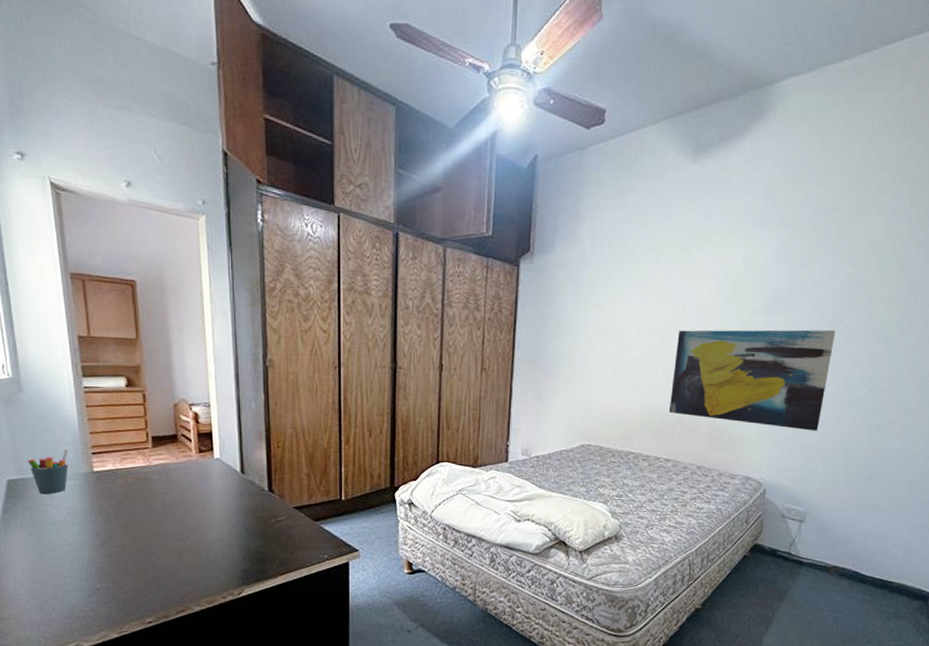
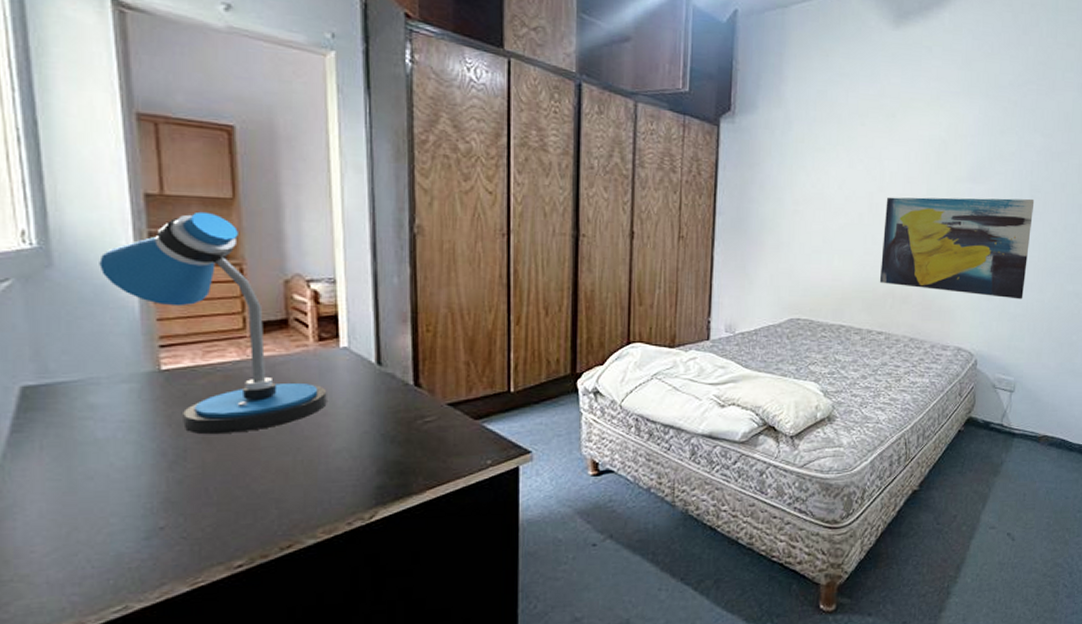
pen holder: present [27,449,69,495] -> none [55,342,123,404]
desk lamp: none [51,349,206,522] -> present [99,211,327,435]

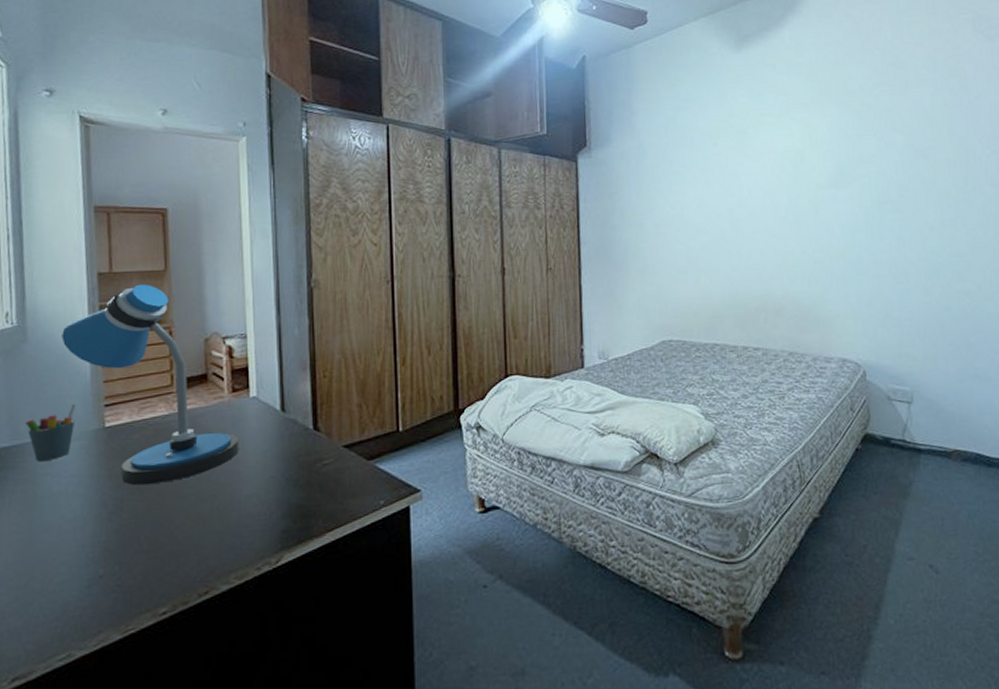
pen holder: none [55,342,123,404] -> present [25,403,77,462]
wall art: present [879,197,1035,300] -> none [747,198,908,303]

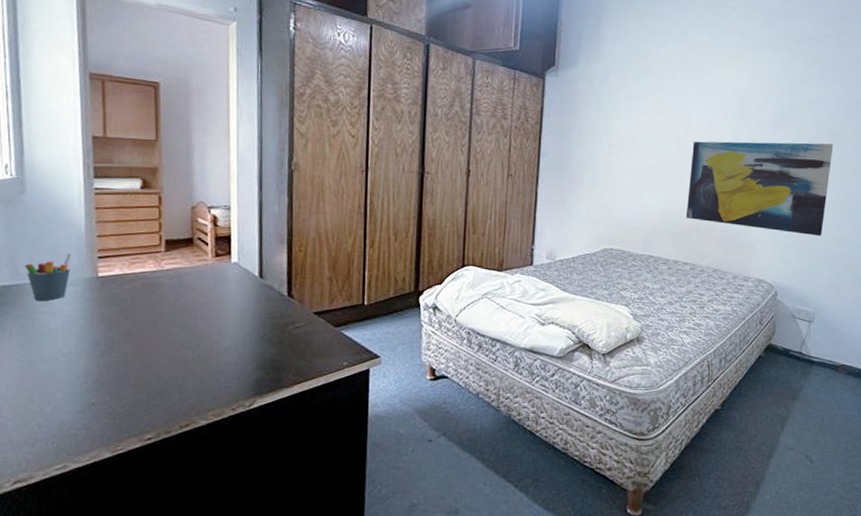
desk lamp: present [61,284,239,486] -> none [58,150,221,330]
wall art: none [747,198,908,303] -> present [685,141,834,236]

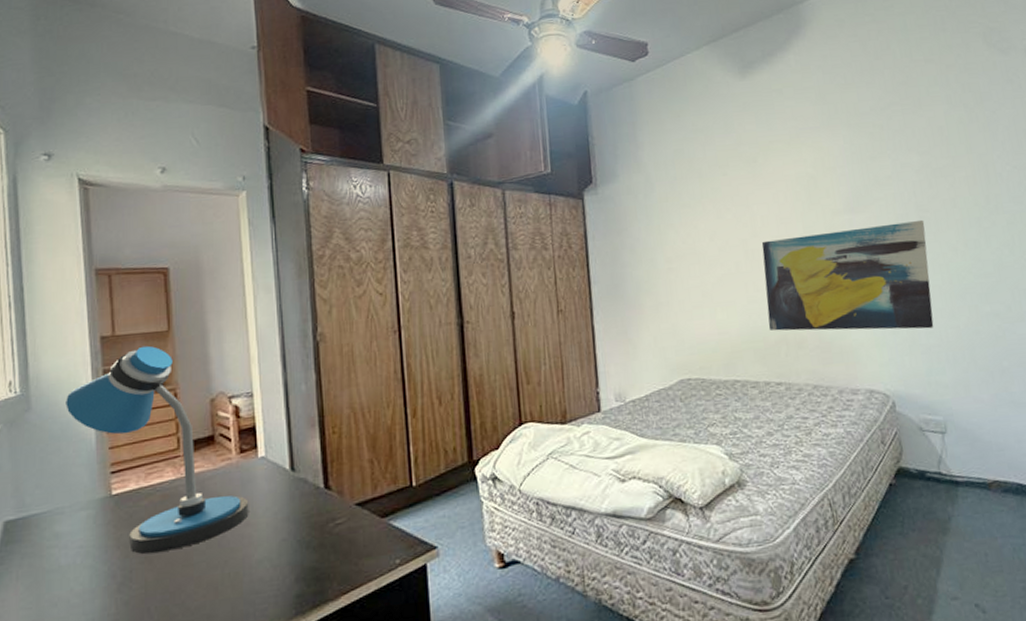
pen holder: present [24,253,72,302] -> none [30,472,83,534]
desk lamp: none [58,150,221,330] -> present [66,346,249,554]

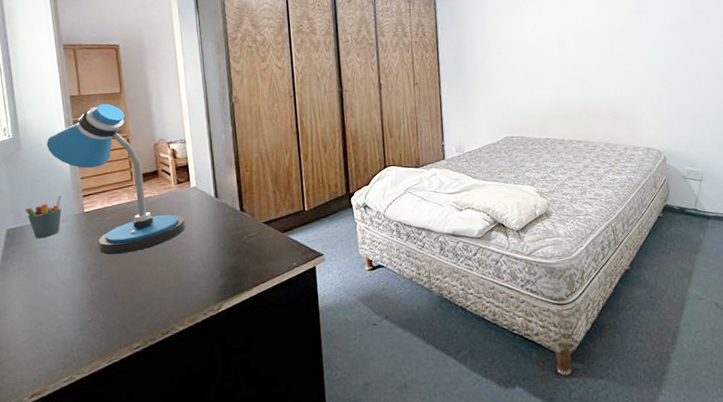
pen holder: none [30,472,83,534] -> present [25,195,62,239]
wall art: present [761,219,934,331] -> none [571,19,699,103]

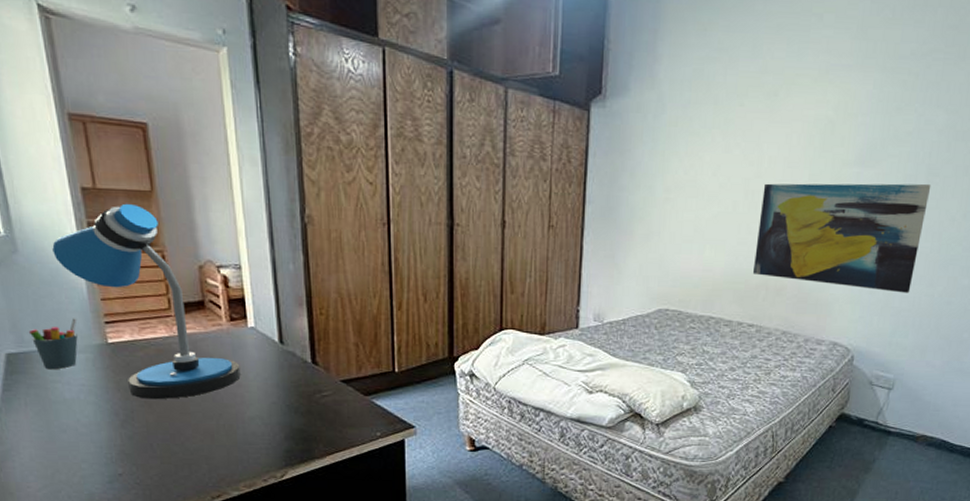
wall art: none [571,19,699,103] -> present [752,183,932,293]

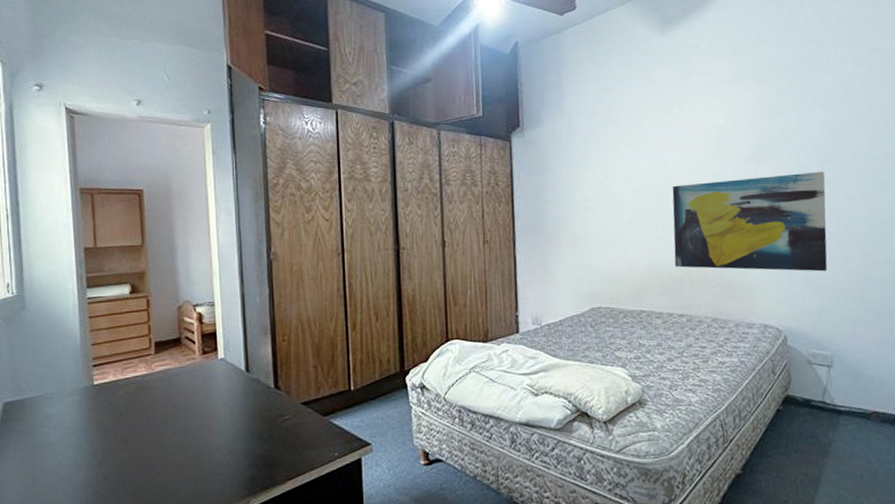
pen holder: present [28,318,78,370] -> none [25,364,69,415]
desk lamp: present [52,203,241,400] -> none [55,257,210,437]

